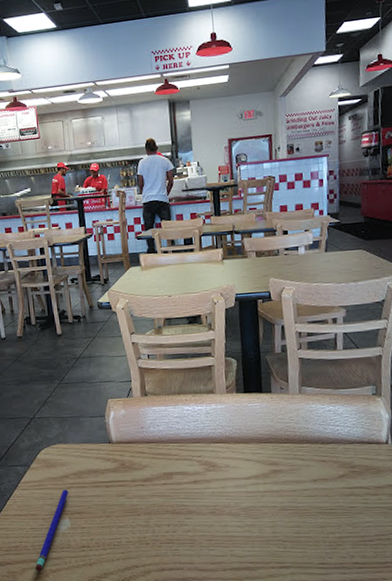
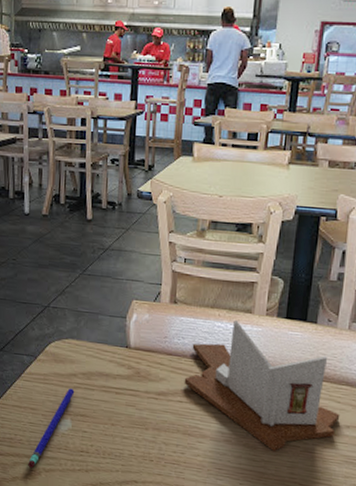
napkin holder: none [165,402,307,514] -> present [184,320,340,451]

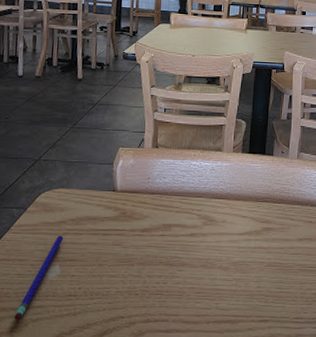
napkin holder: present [184,320,340,451] -> none [165,158,295,269]

